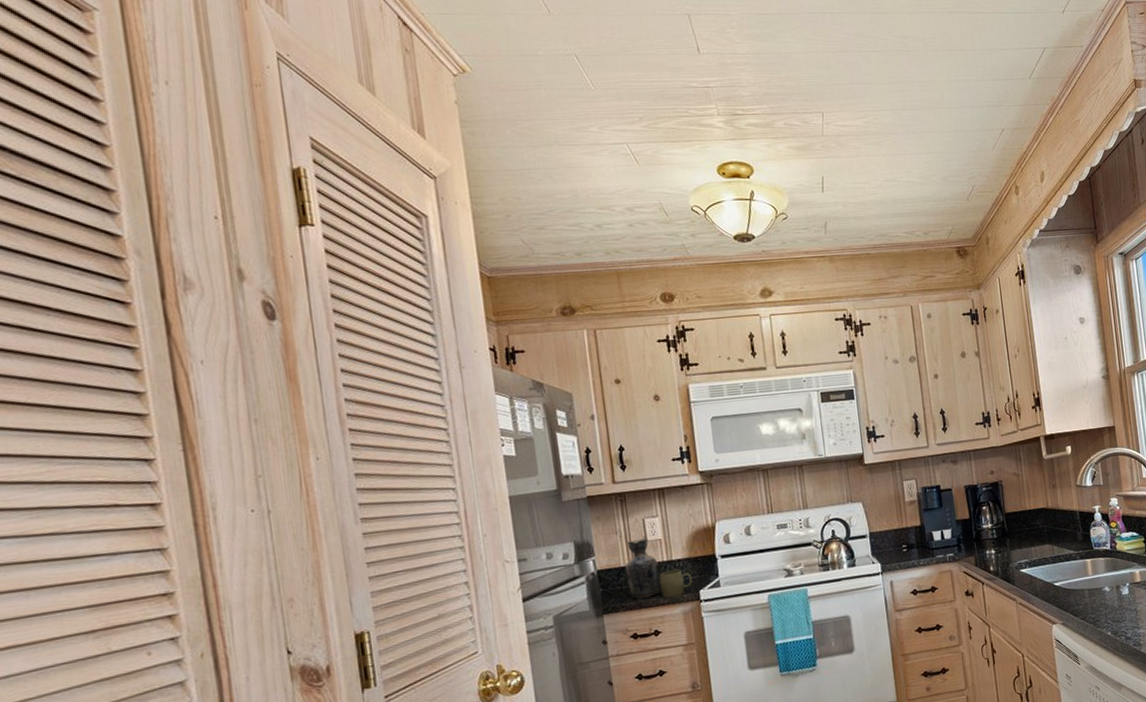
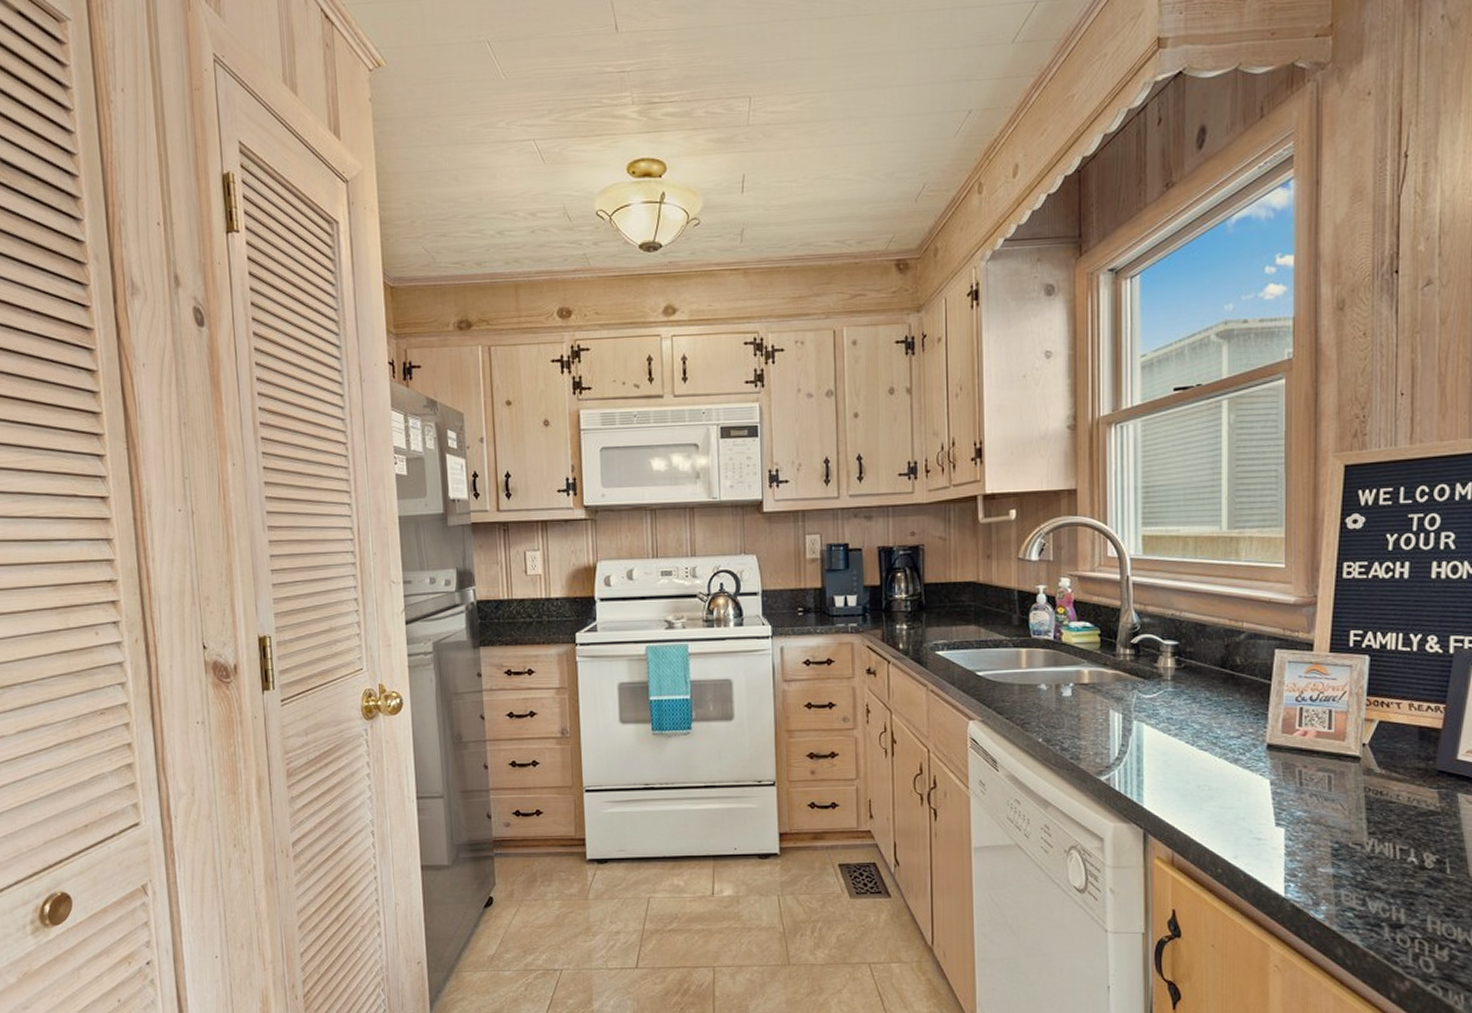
ceramic jug: present [625,538,661,599] -> none [503,572,538,635]
mug: present [659,569,692,598] -> none [536,608,569,637]

